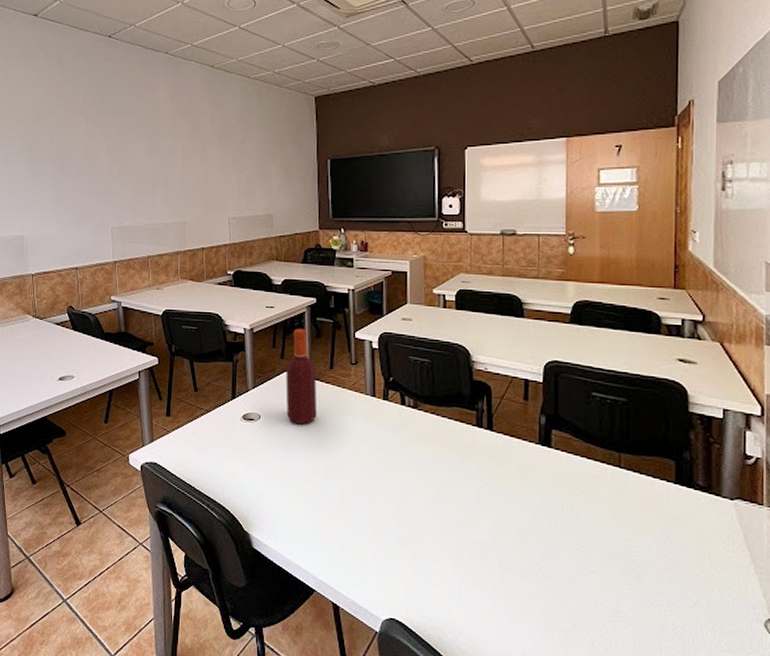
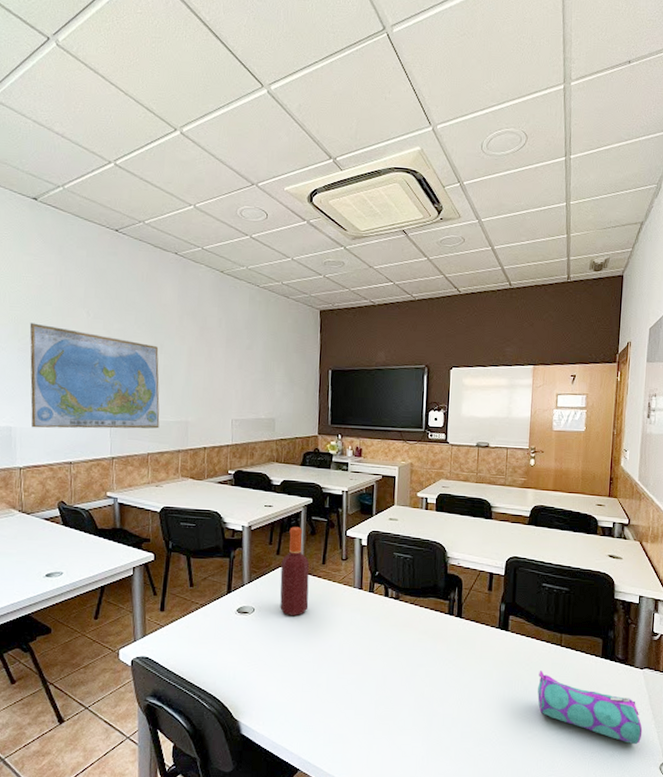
world map: none [35,134,158,236] -> present [29,322,160,429]
pencil case: none [593,495,738,594] -> present [537,670,643,745]

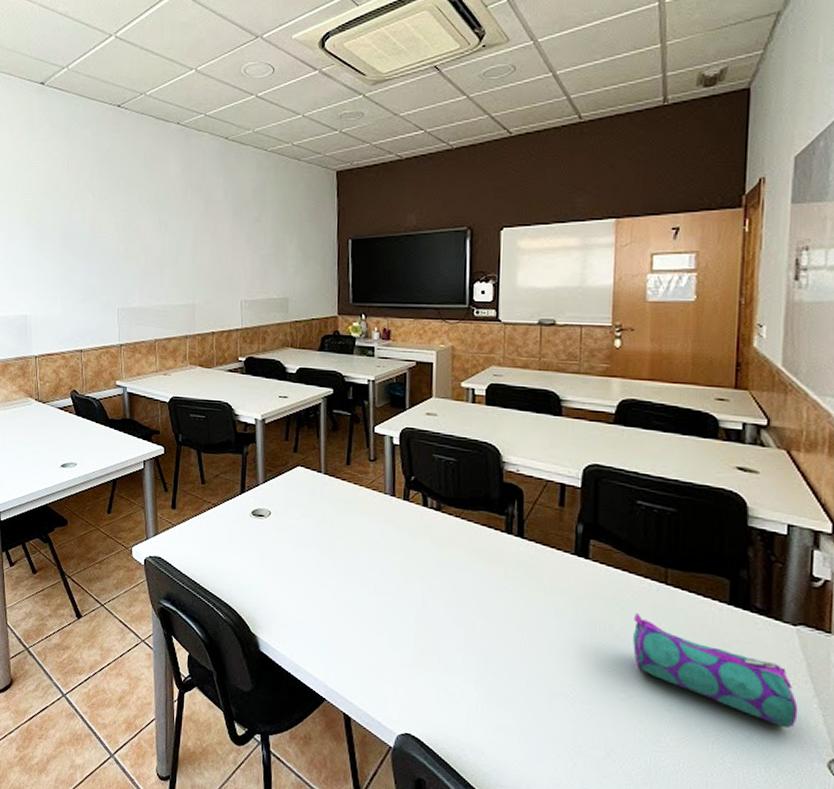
world map: present [29,322,160,429] -> none [40,209,166,316]
bottle: present [280,527,310,617] -> none [298,421,332,524]

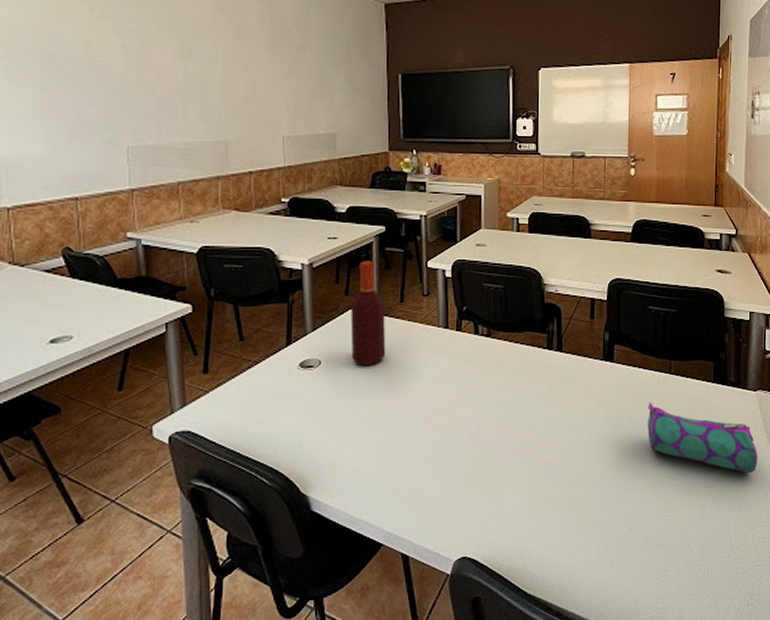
bottle: none [298,421,332,524] -> present [350,261,386,367]

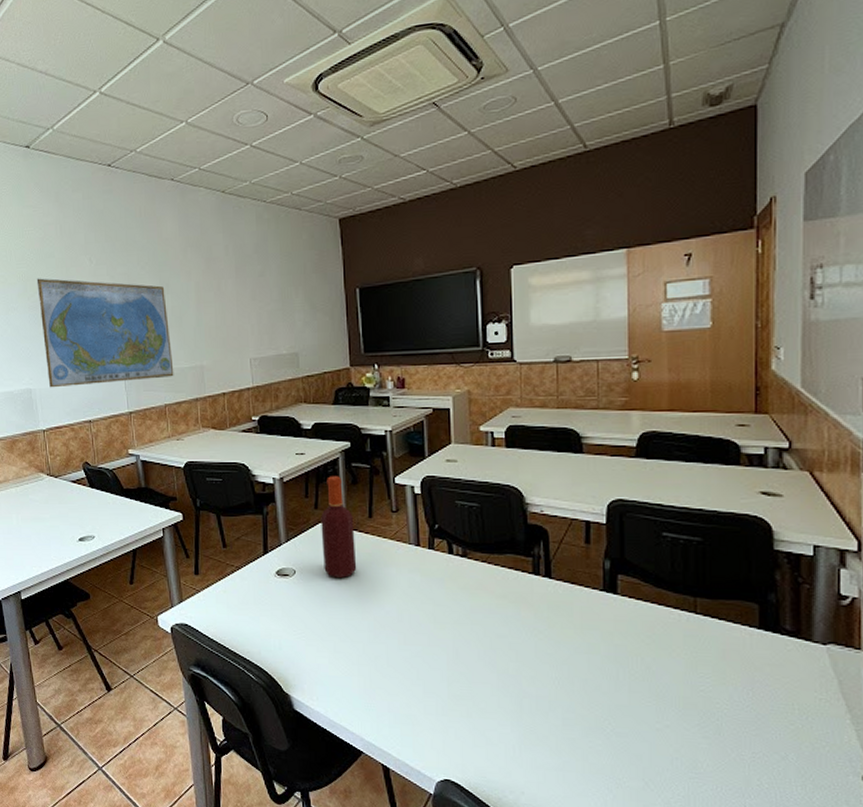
world map: none [12,23,192,157] -> present [36,278,174,388]
pencil case: present [647,403,758,474] -> none [666,644,832,746]

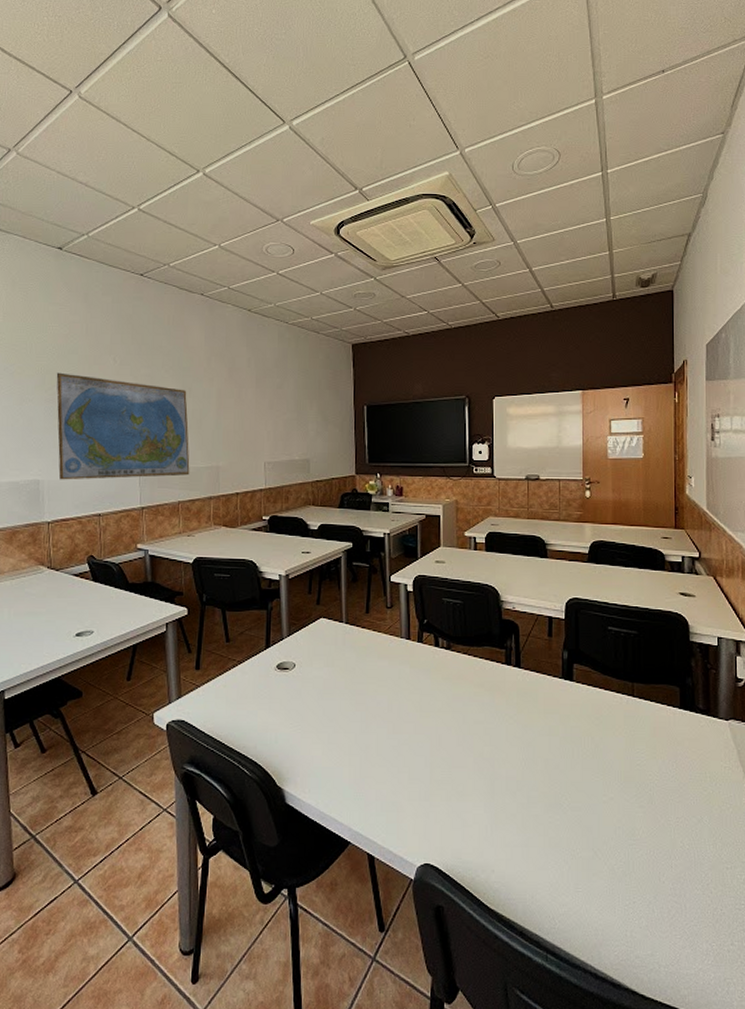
bottle: present [321,476,357,579] -> none [321,574,353,672]

